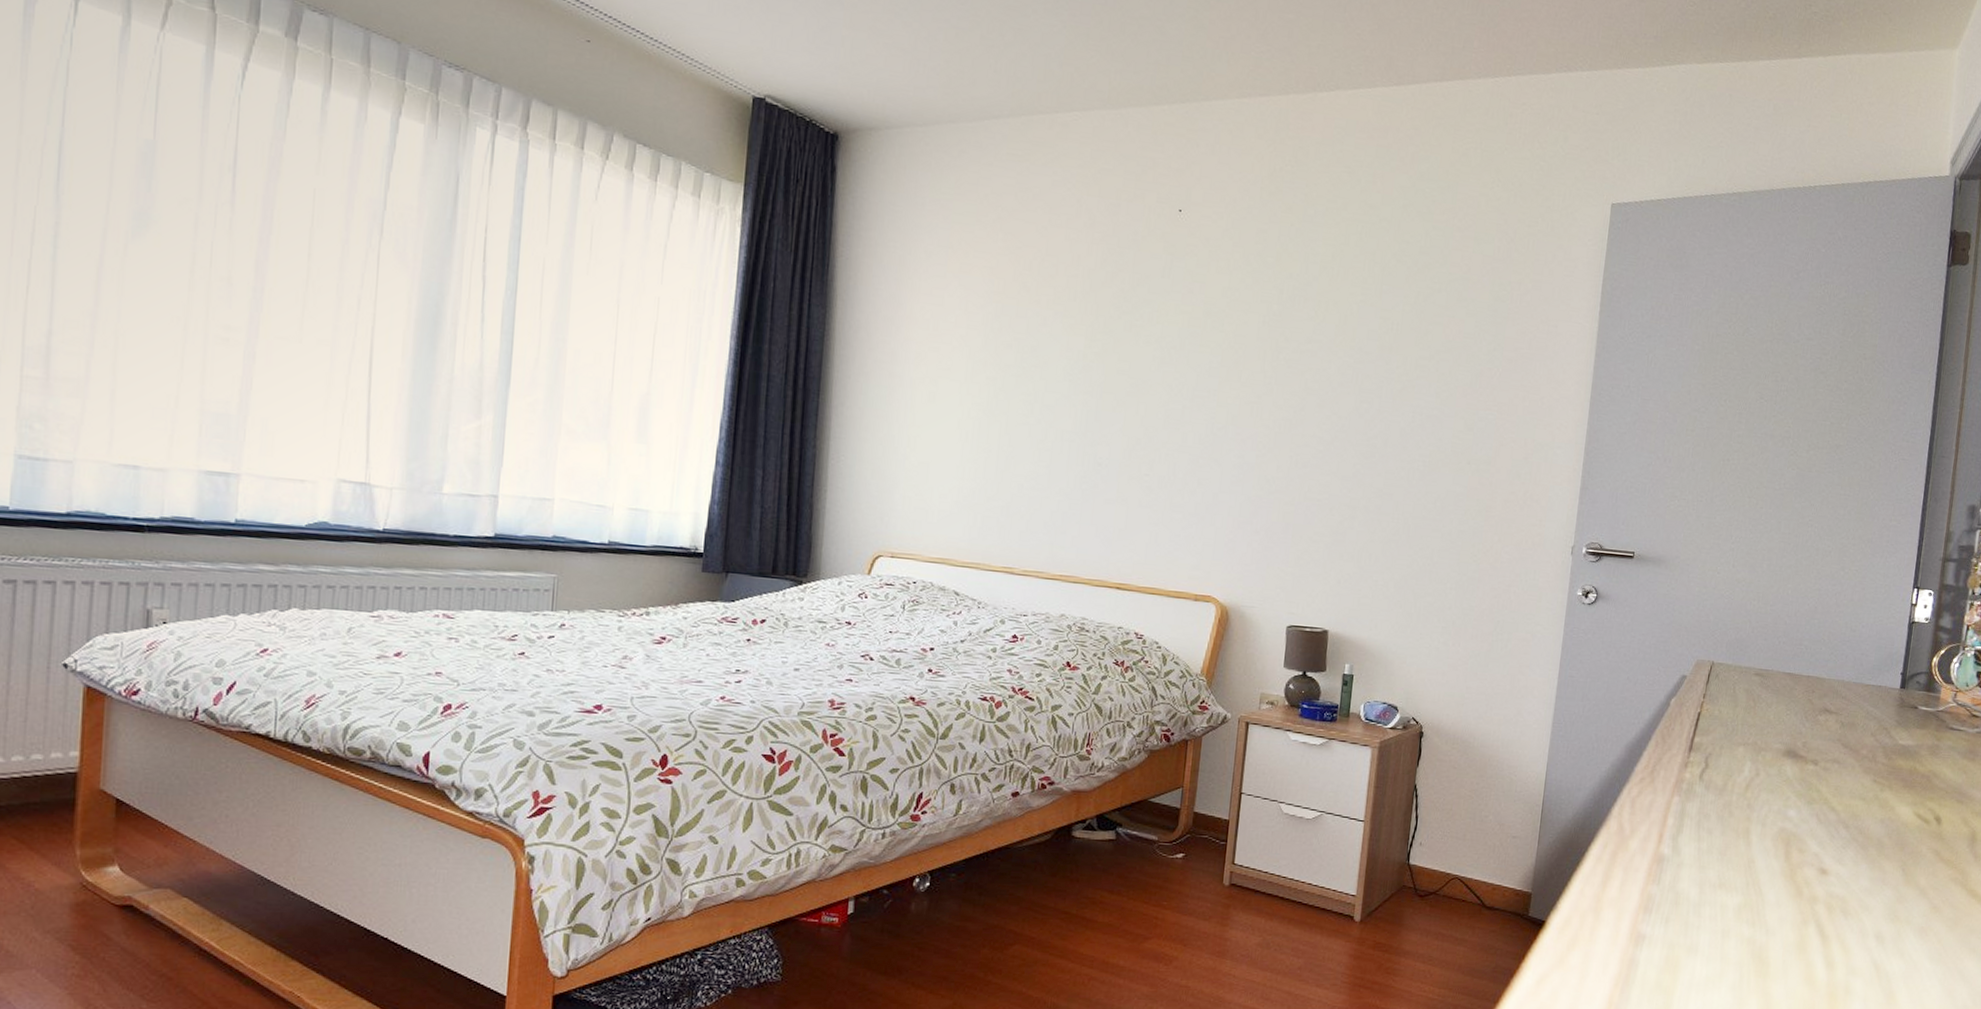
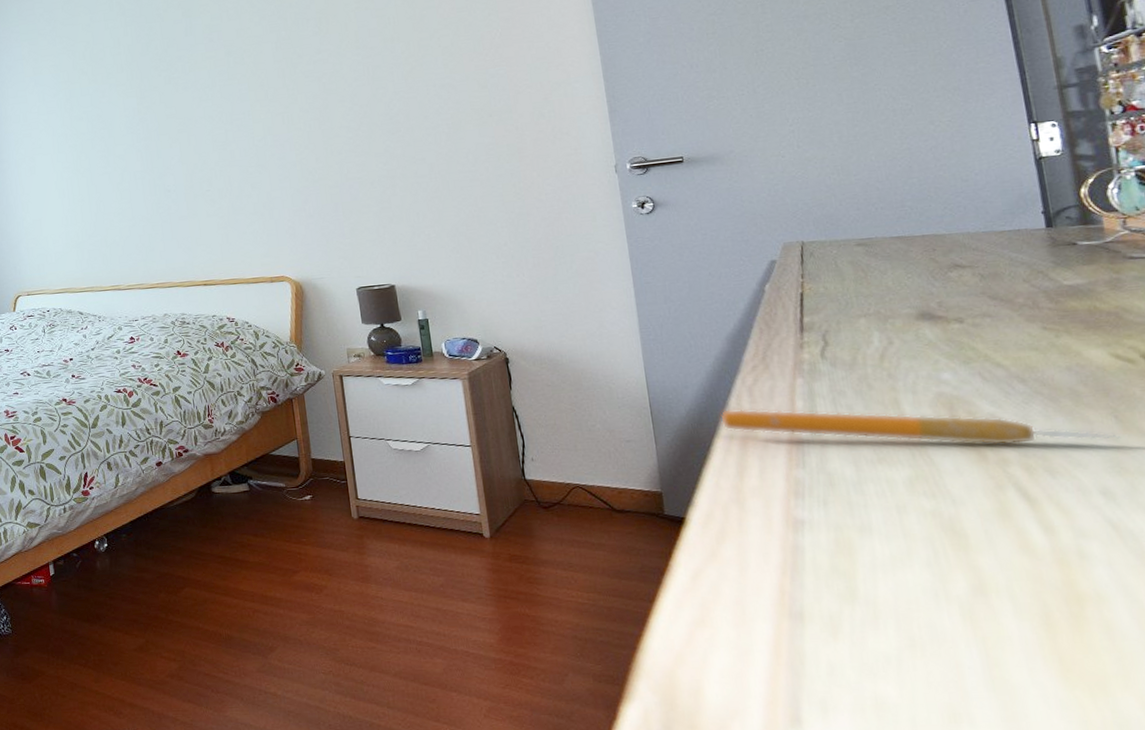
craft knife: none [1600,818,1902,890] -> present [719,408,1120,446]

